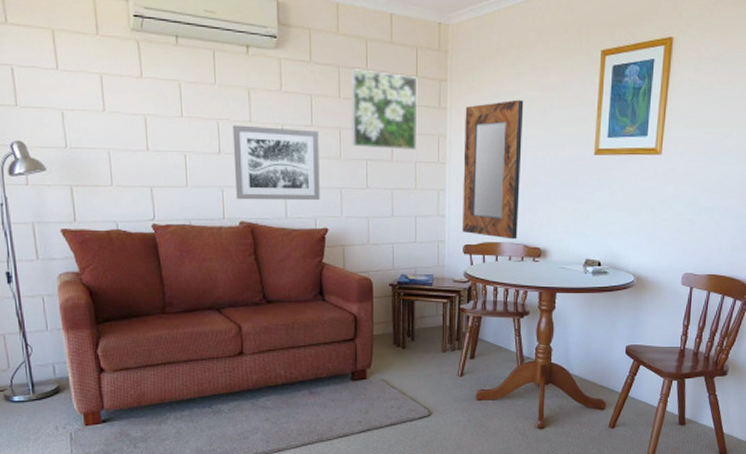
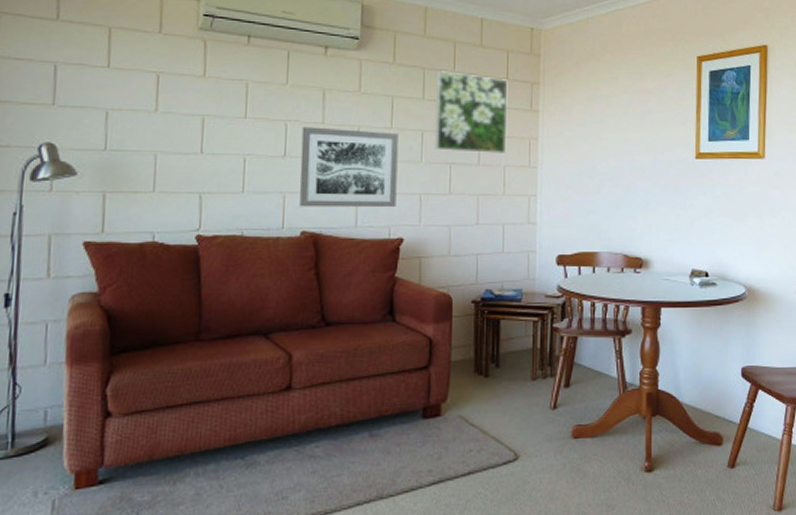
home mirror: present [461,99,524,240] -> none [554,103,620,249]

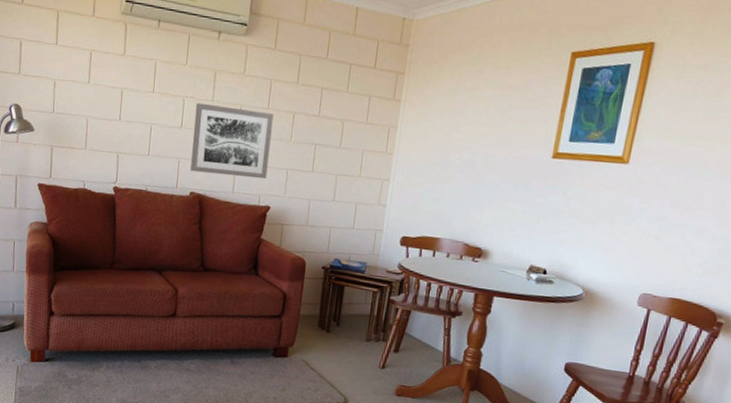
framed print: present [435,71,508,154] -> none [303,57,375,139]

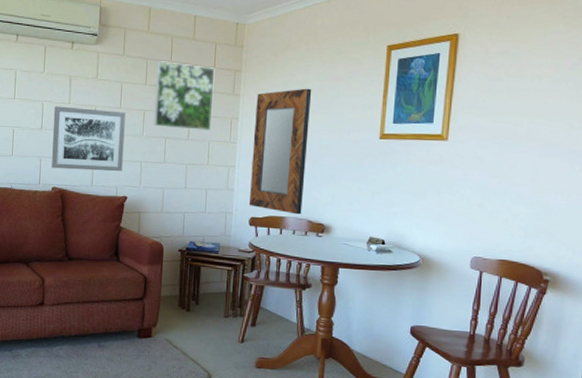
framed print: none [303,57,375,139] -> present [154,61,215,131]
home mirror: none [401,96,482,237] -> present [248,88,312,215]

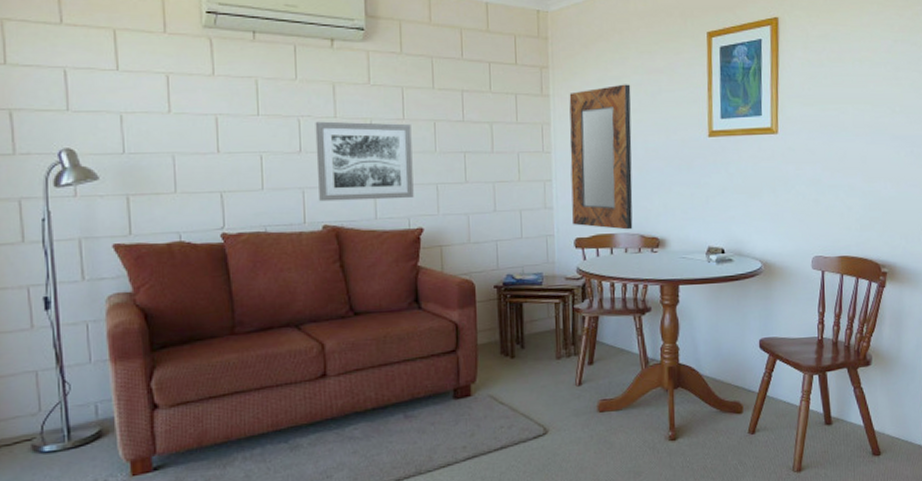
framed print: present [154,61,215,131] -> none [444,59,519,141]

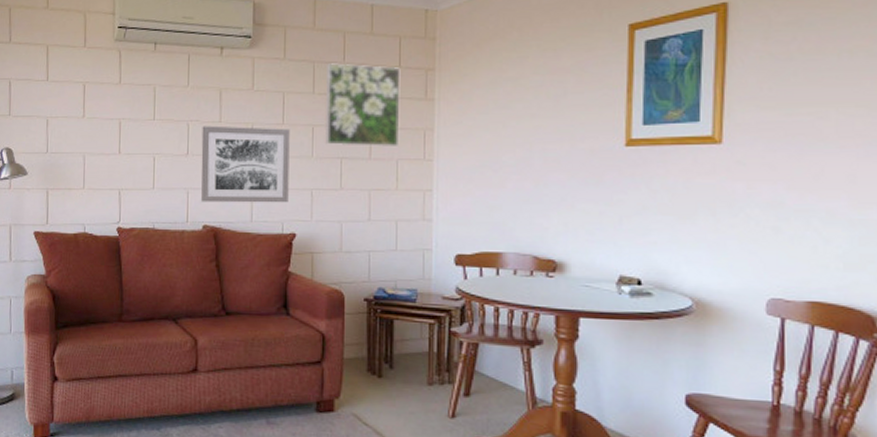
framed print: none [444,59,519,141] -> present [325,63,401,147]
home mirror: present [569,84,633,230] -> none [452,86,529,249]

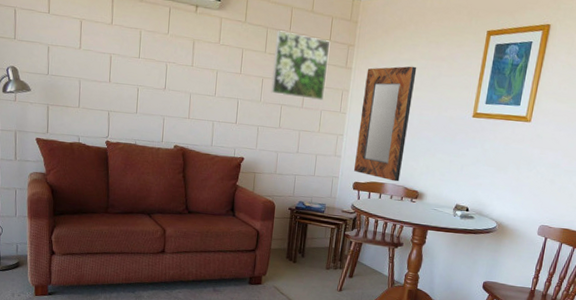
wall art: present [201,125,290,203] -> none [174,67,245,135]
home mirror: none [452,86,529,249] -> present [353,66,417,182]

